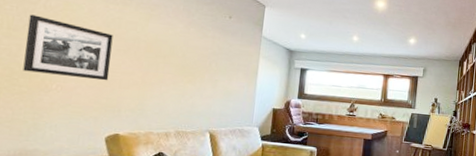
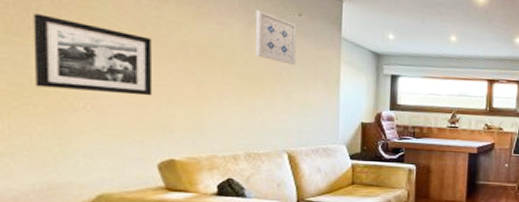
wall art: none [192,12,227,59] -> present [255,9,297,65]

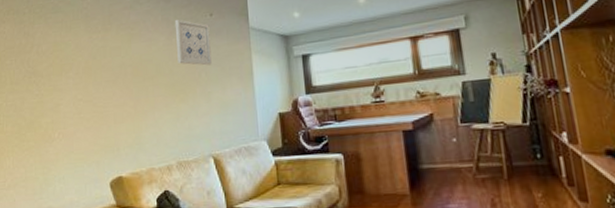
picture frame: present [33,13,153,96] -> none [26,63,103,125]

